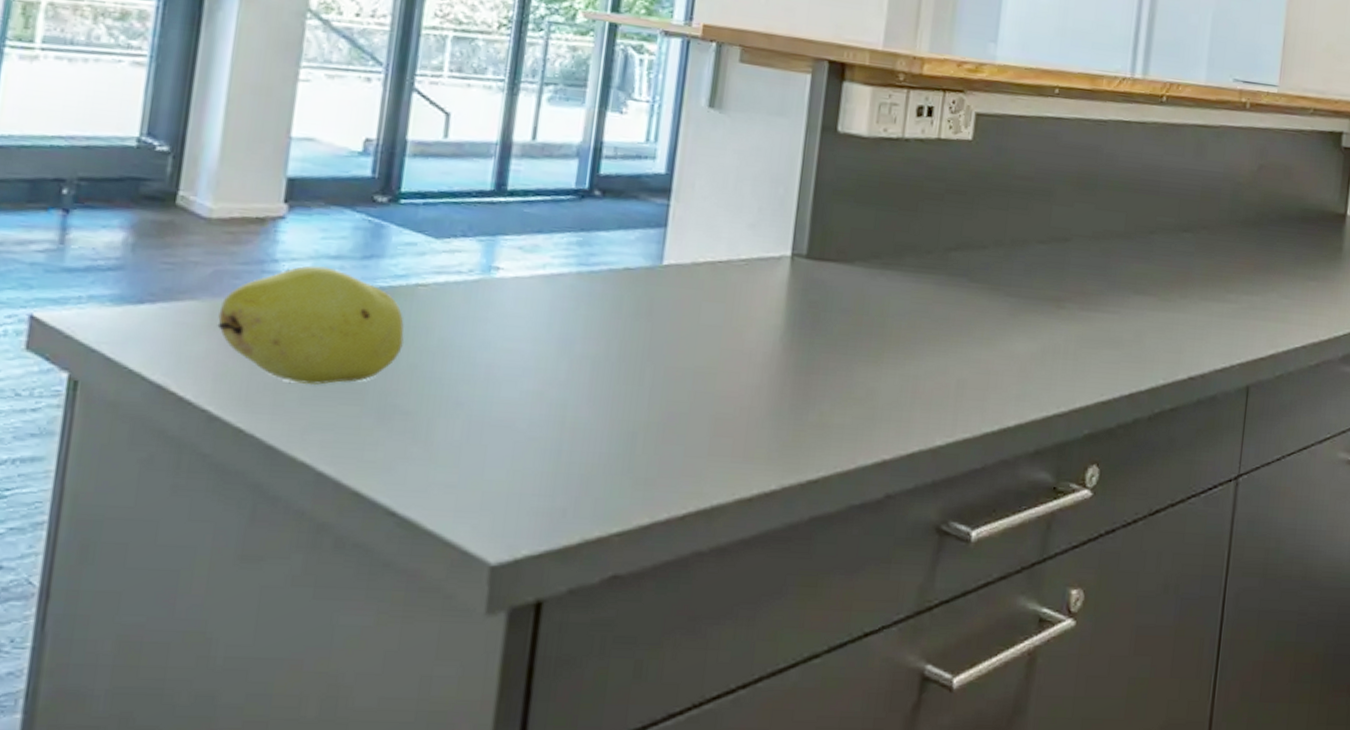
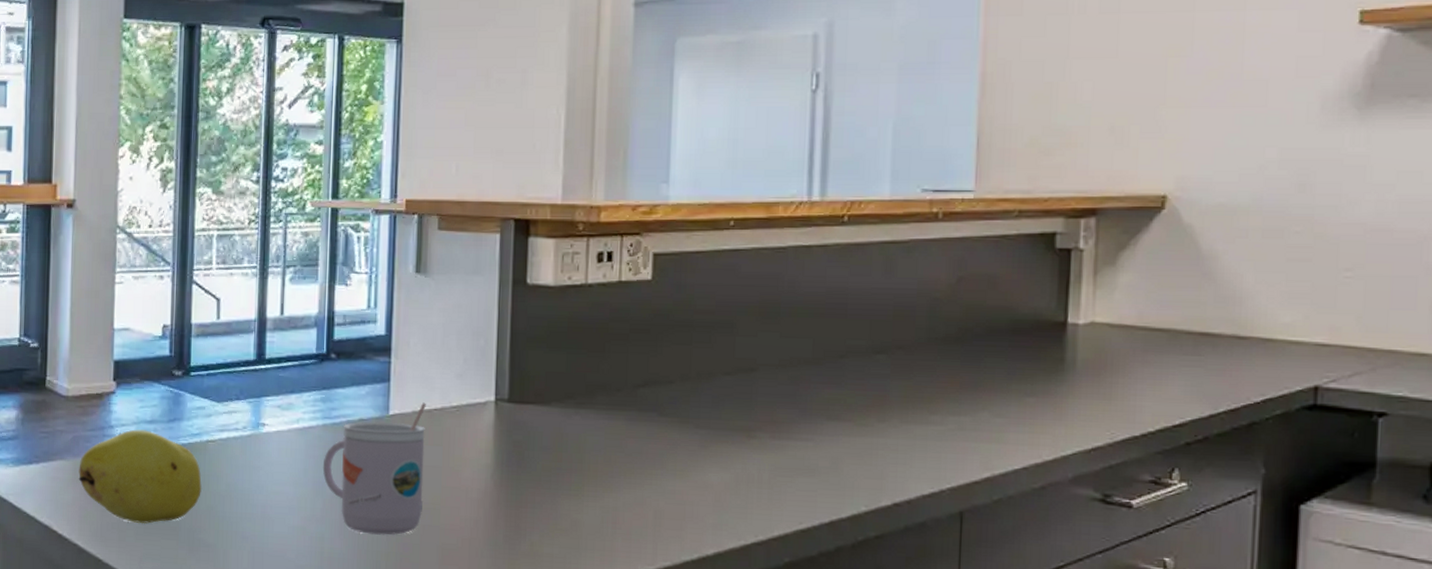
mug: none [572,253,709,403] -> present [322,402,426,535]

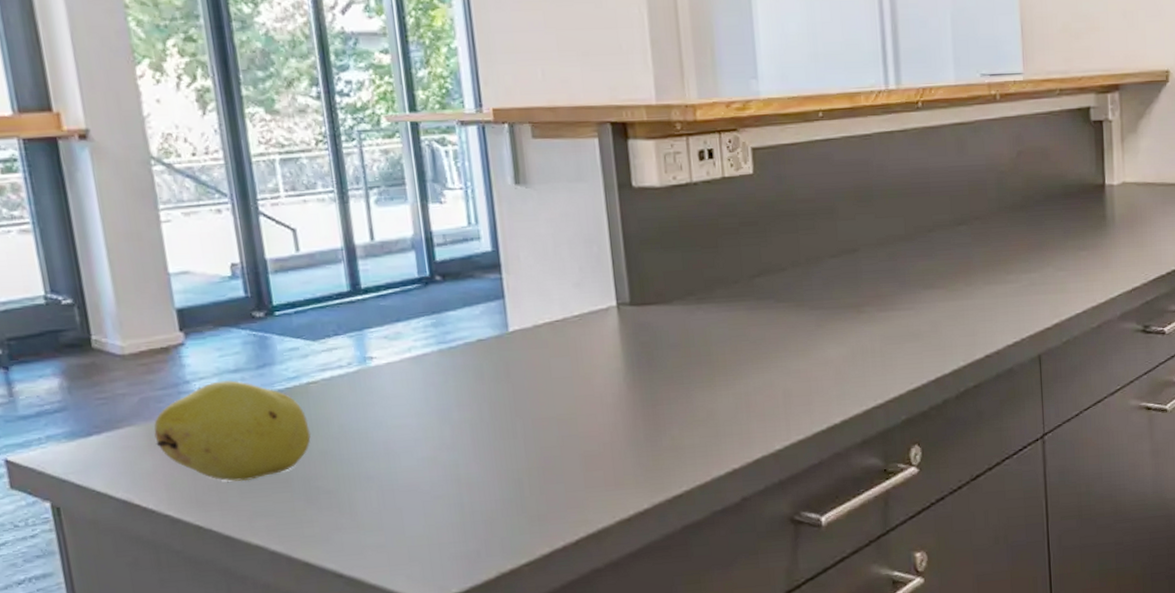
mug: present [322,402,426,535] -> none [444,315,559,454]

